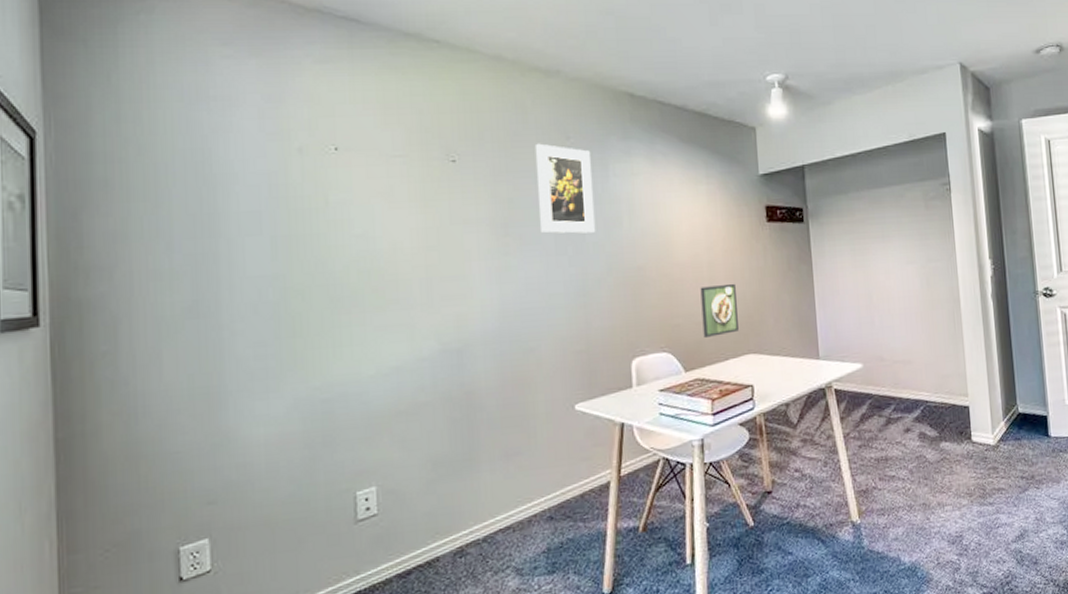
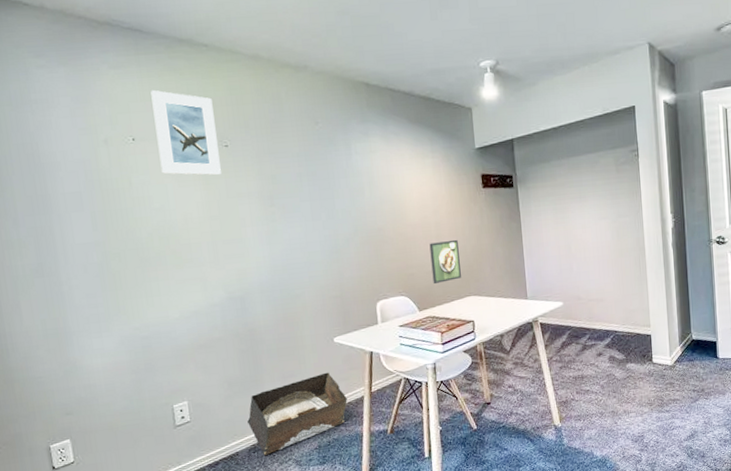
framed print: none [364,90,445,197] -> present [151,89,221,176]
storage bin: none [455,449,588,561] -> present [247,372,347,455]
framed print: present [534,143,596,234] -> none [290,128,343,203]

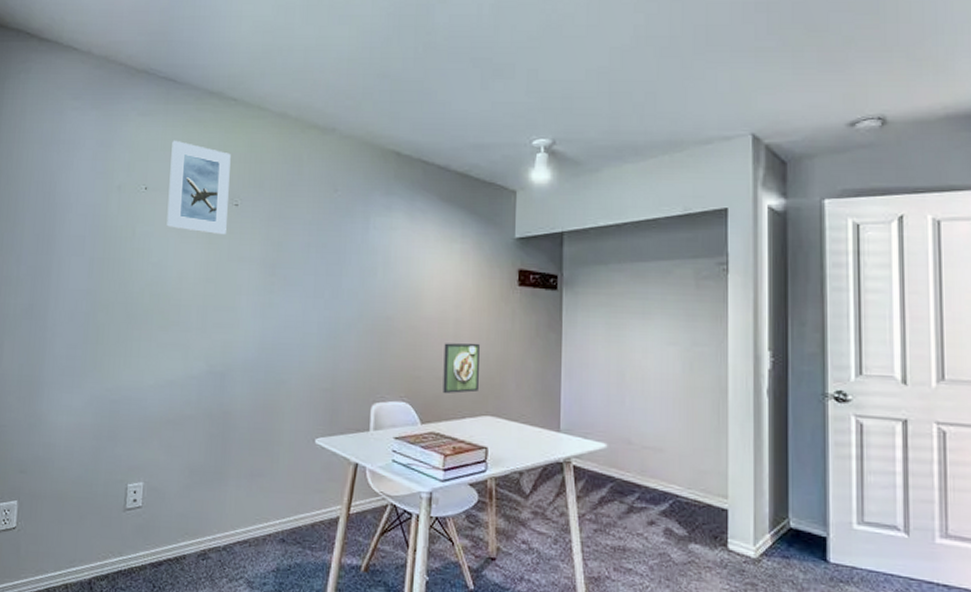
storage bin: present [247,372,347,455] -> none [202,478,319,566]

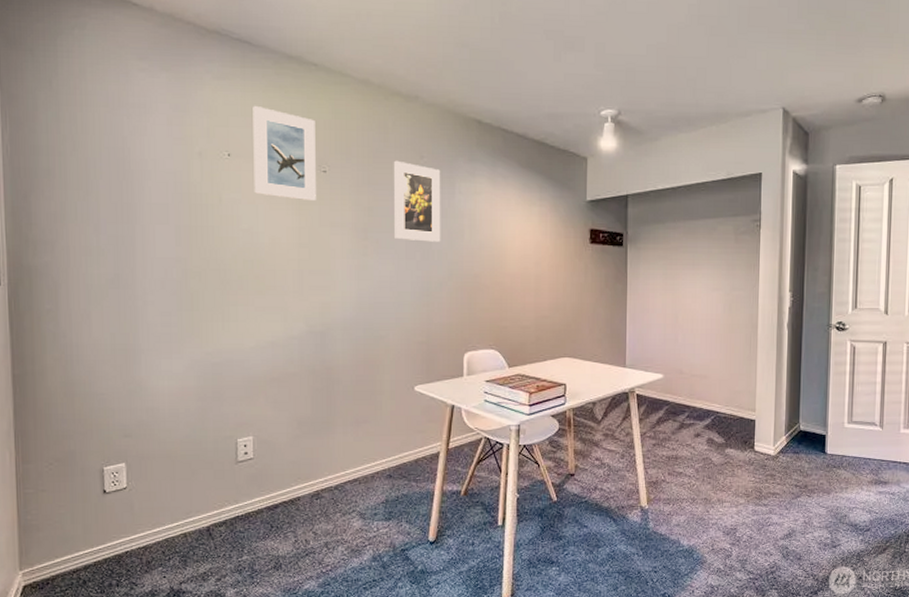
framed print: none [303,194,355,280] -> present [393,160,441,242]
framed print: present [443,343,480,394] -> none [527,295,558,341]

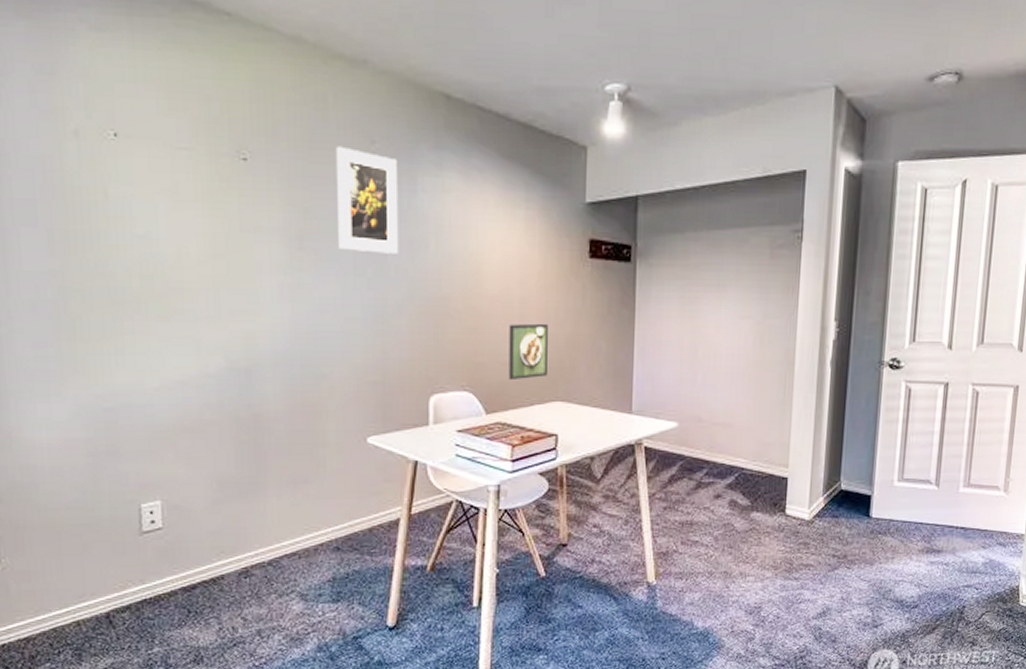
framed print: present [253,105,316,202] -> none [145,67,234,199]
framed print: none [527,295,558,341] -> present [509,323,548,381]

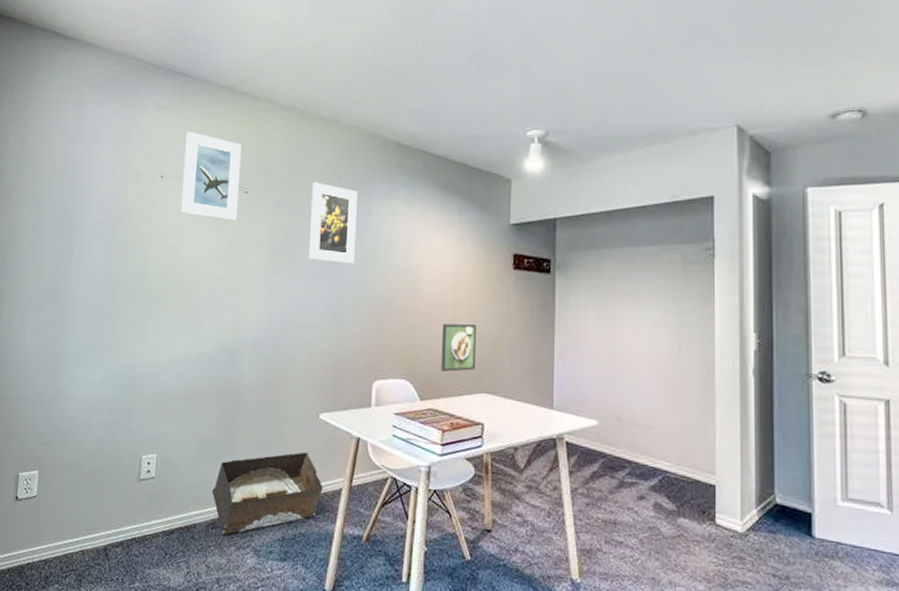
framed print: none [145,67,234,199] -> present [181,131,242,221]
storage bin: none [240,482,377,583] -> present [212,452,323,535]

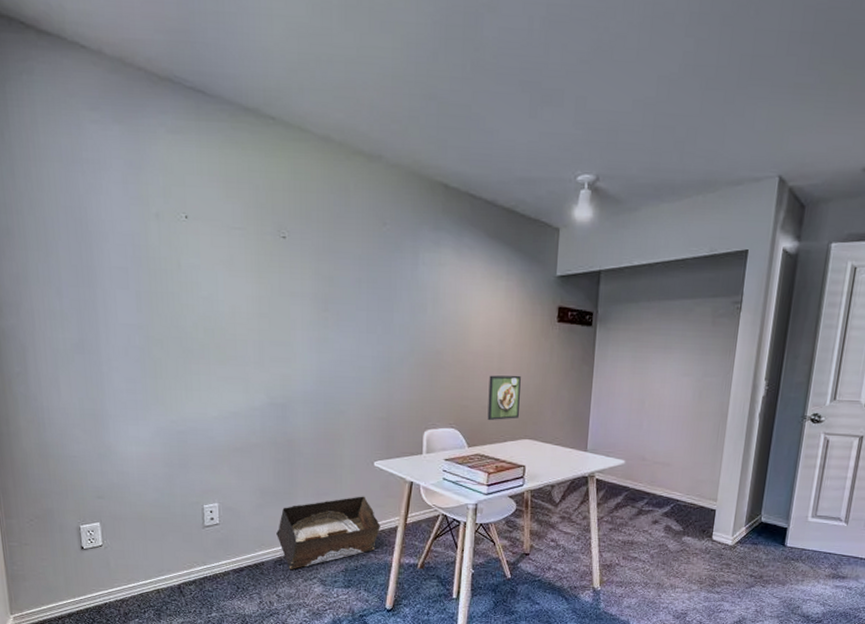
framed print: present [181,131,242,221] -> none [209,163,276,269]
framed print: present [309,182,358,263] -> none [354,227,404,316]

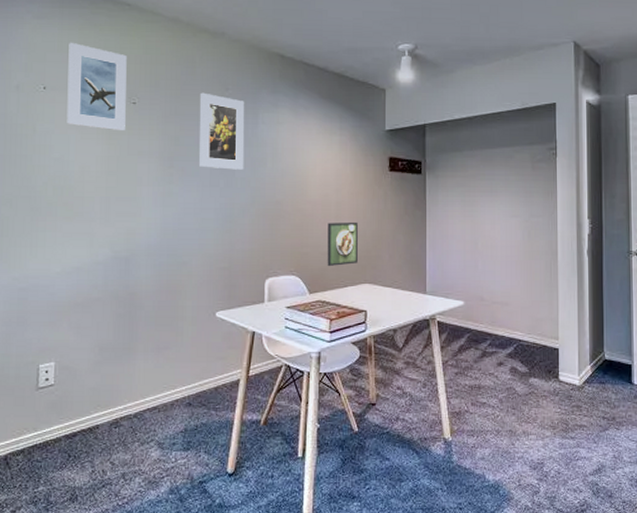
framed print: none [209,163,276,269] -> present [67,42,127,131]
storage bin: present [276,496,380,569] -> none [113,348,222,432]
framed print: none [354,227,404,316] -> present [199,92,245,170]

